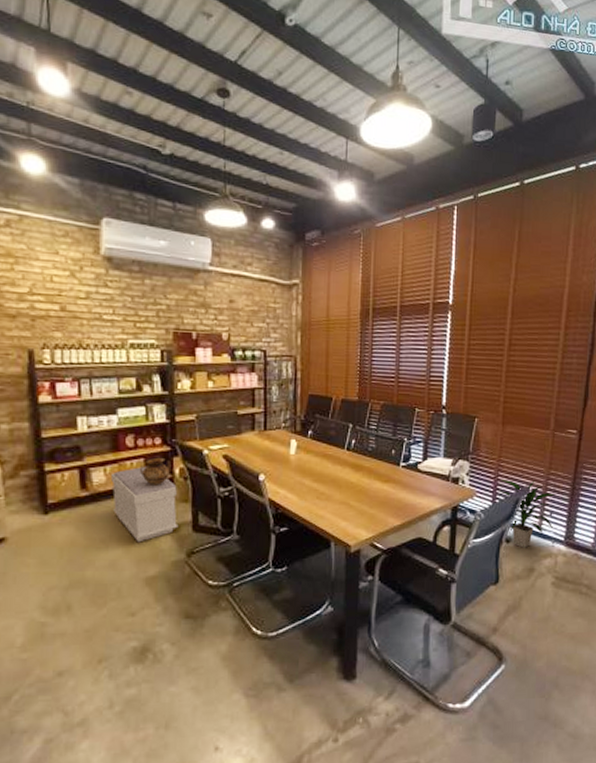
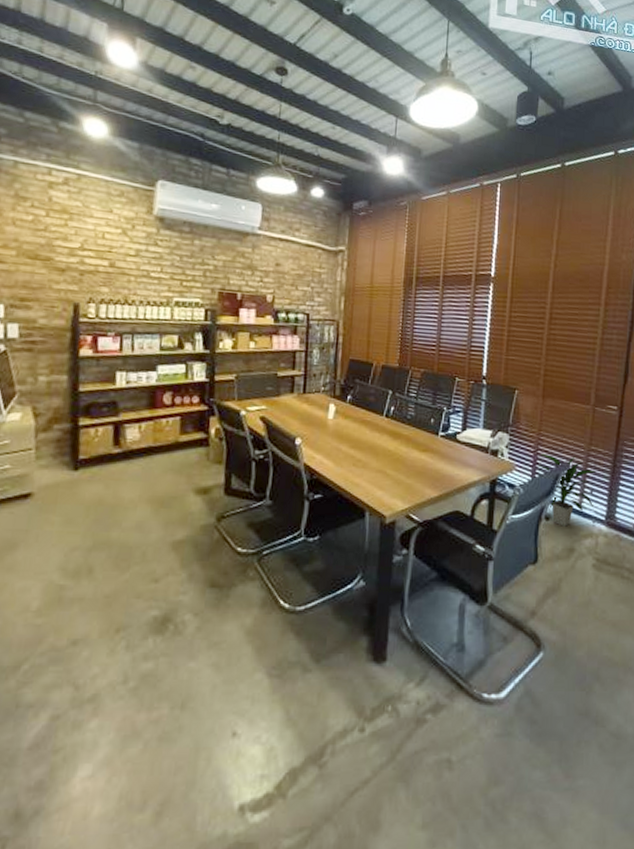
bench: present [111,466,179,543] -> none [145,424,212,504]
ceramic pot: present [140,457,172,486] -> none [175,416,208,445]

